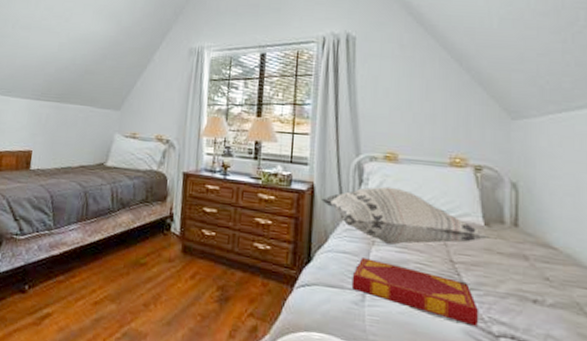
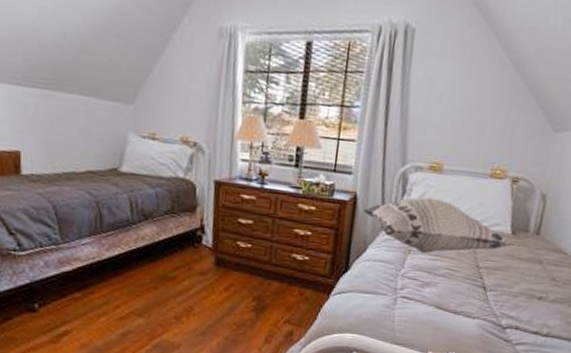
hardback book: present [351,258,478,326] -> none [385,266,493,321]

